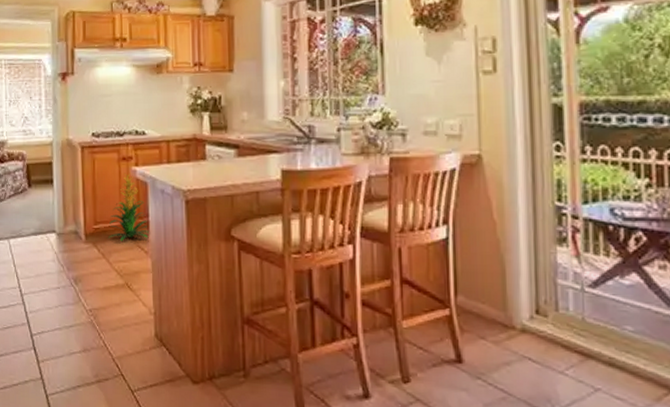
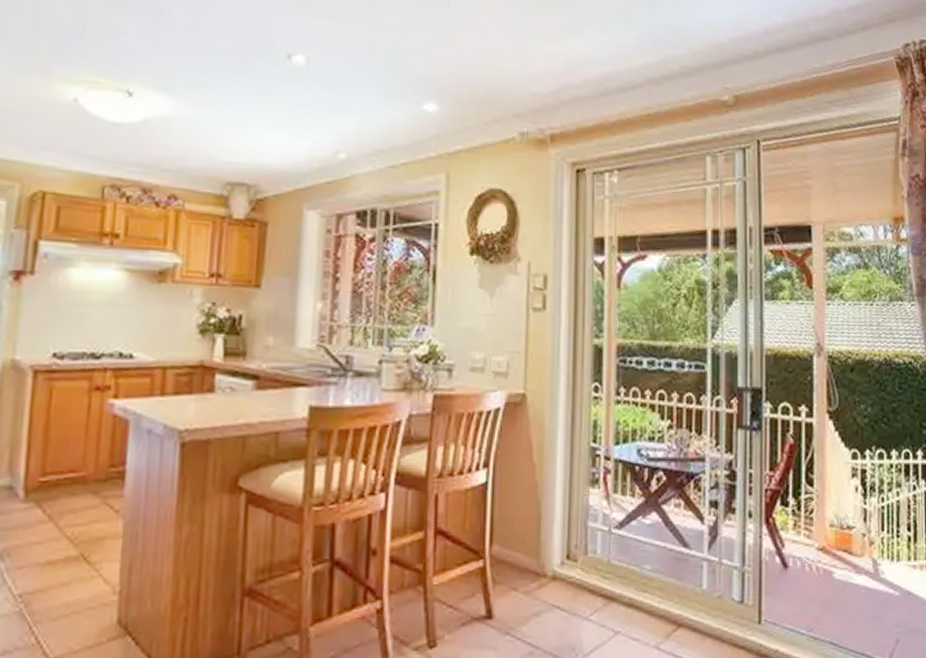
indoor plant: present [108,173,150,241] -> none [60,407,125,498]

